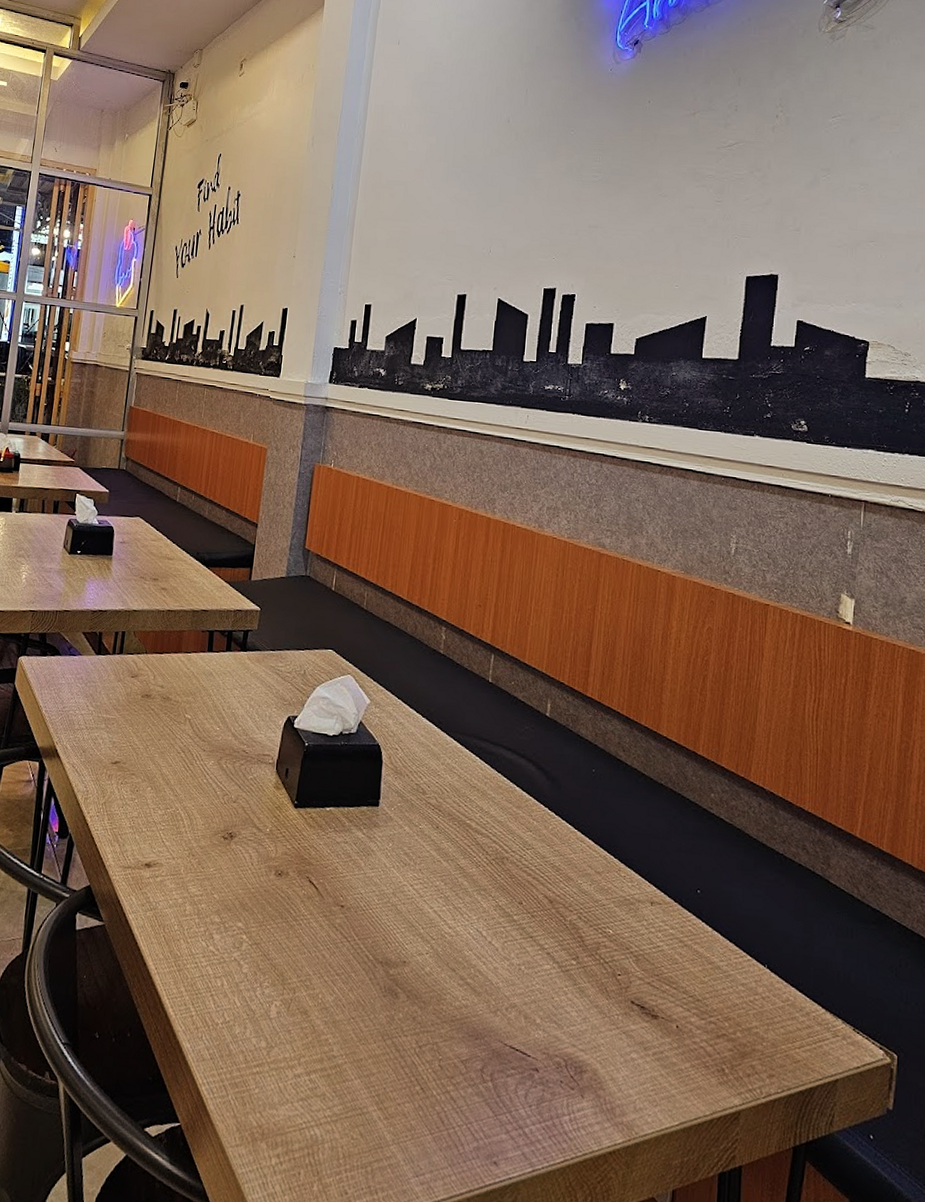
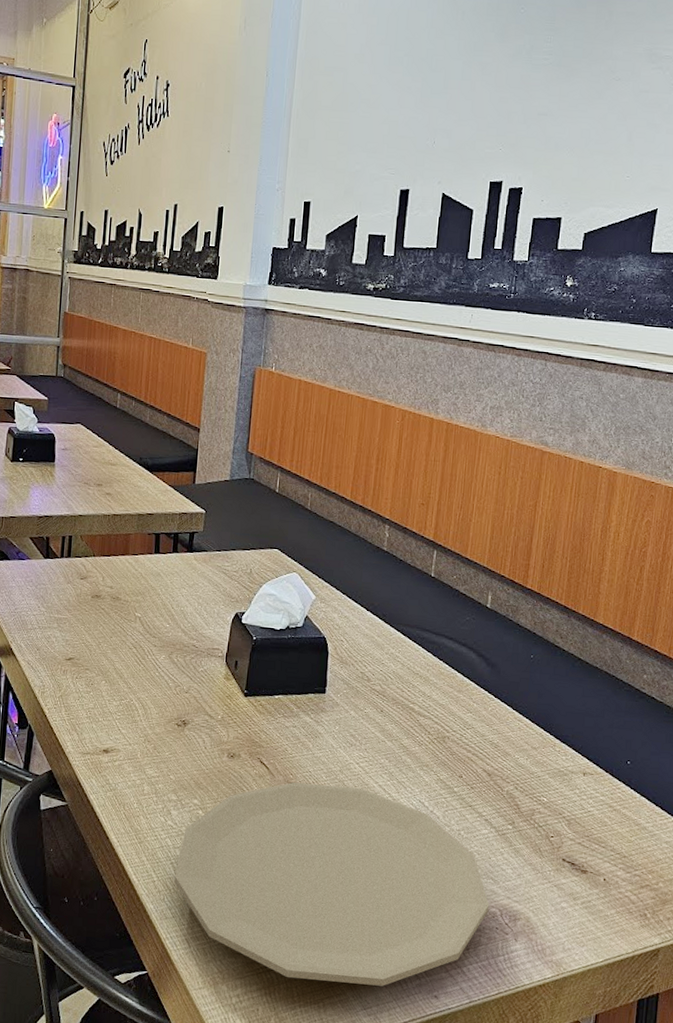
plate: none [213,905,553,1149] -> present [174,782,490,986]

